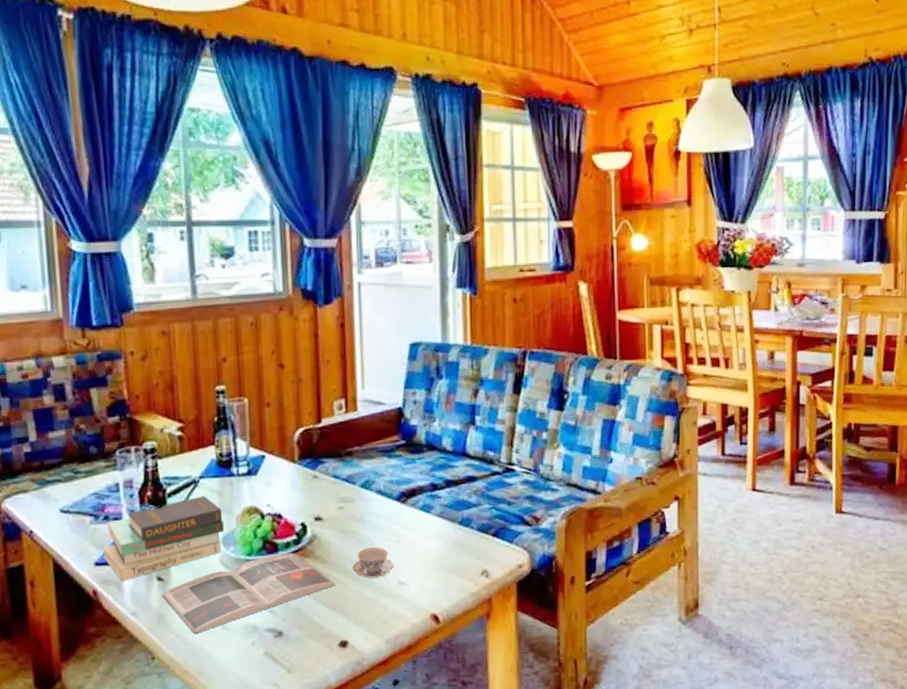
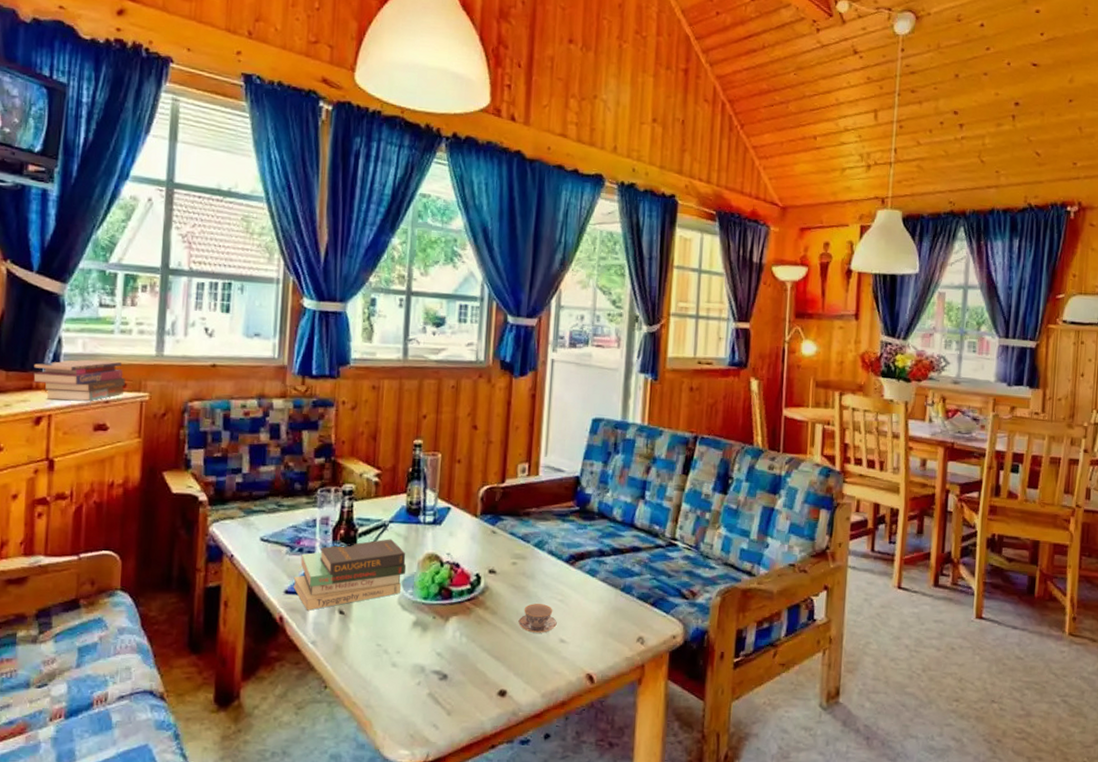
magazine: present [162,552,335,634] -> none [341,600,501,668]

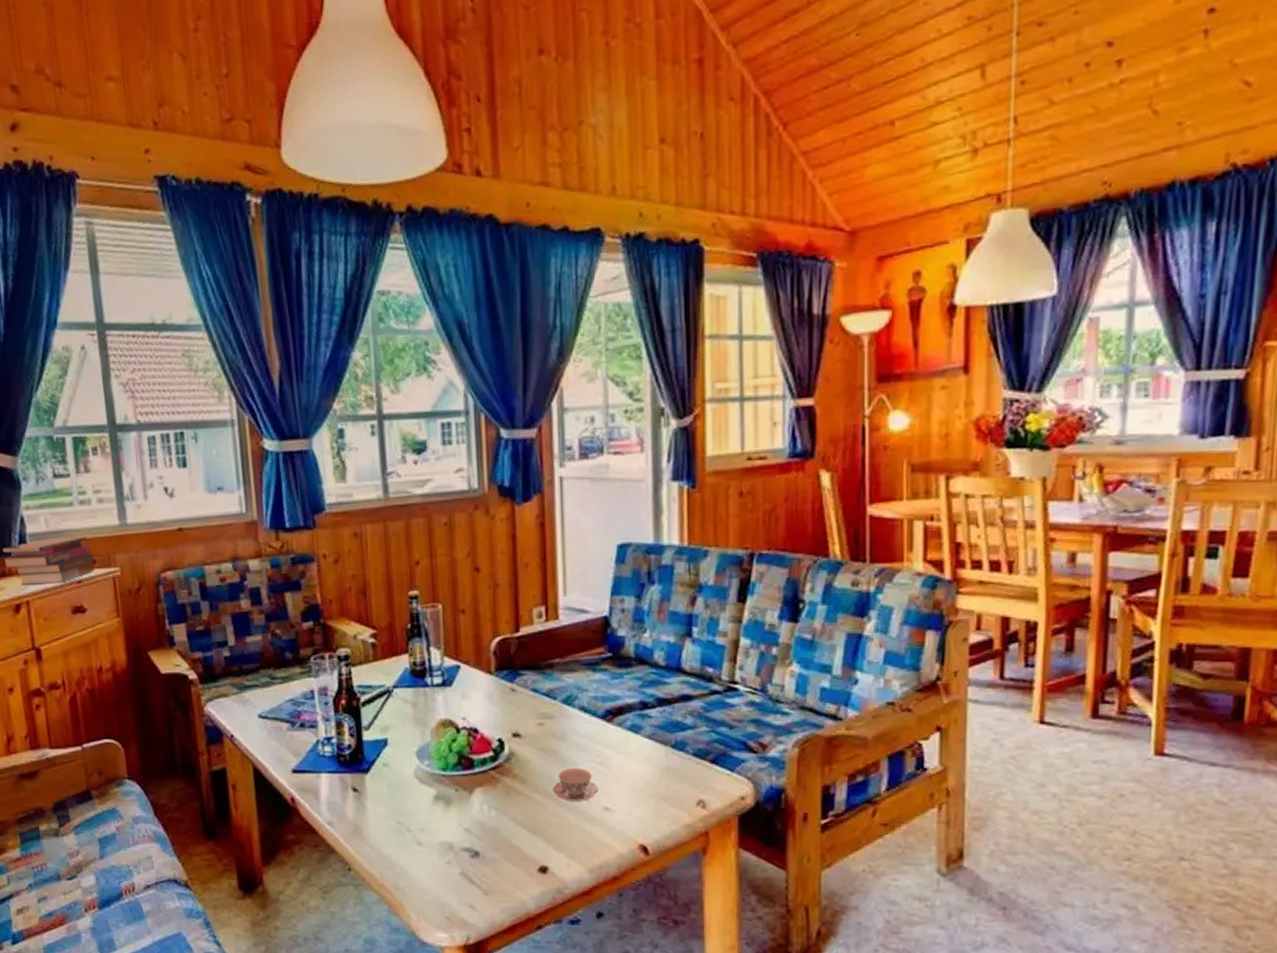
books: present [293,539,407,611] -> none [299,706,419,790]

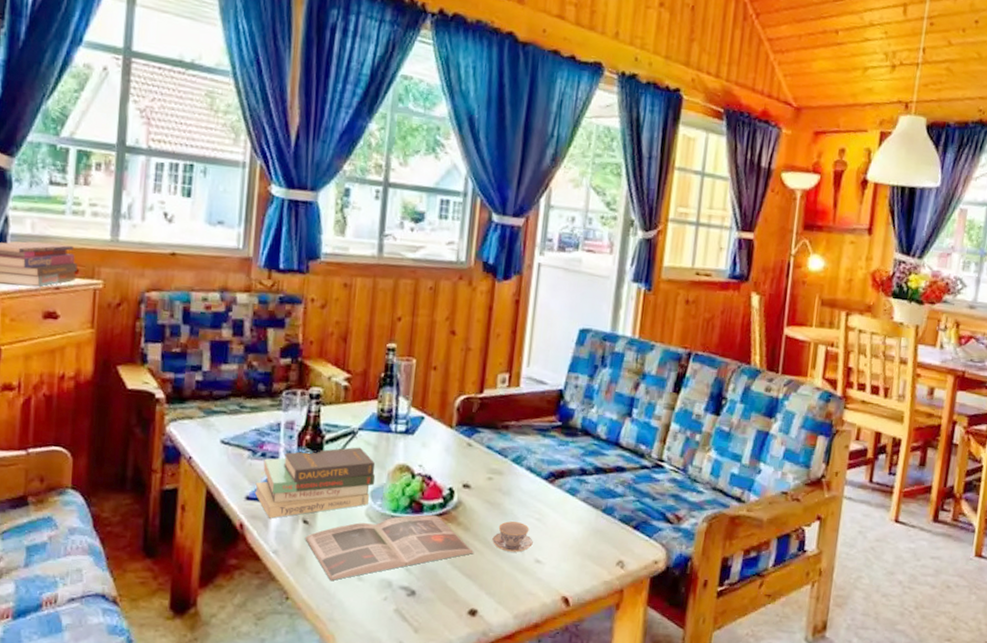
books: none [299,706,419,790] -> present [254,447,376,519]
magazine: none [357,769,534,847] -> present [305,514,473,580]

